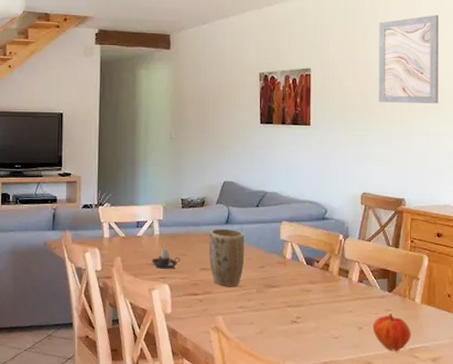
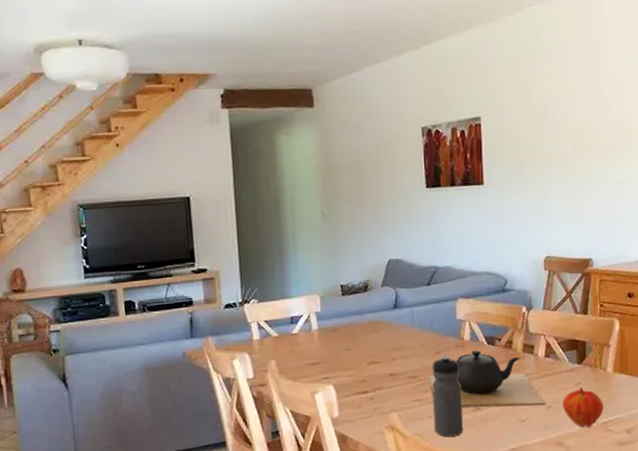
candle: present [151,243,181,269] -> none [311,339,345,368]
plant pot: present [209,228,245,287] -> none [376,313,418,380]
teapot: none [252,269,357,326] -> present [428,350,545,409]
water bottle: none [255,270,282,344] -> present [432,355,463,437]
wall art: present [379,15,439,104] -> none [556,41,626,150]

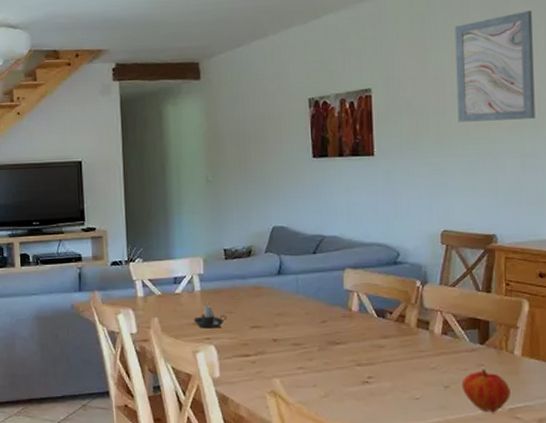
candle: none [311,339,345,368] -> present [193,300,228,329]
teapot: present [428,350,545,409] -> none [313,322,442,385]
water bottle: present [432,355,463,437] -> none [317,325,350,408]
wall art: none [556,41,626,150] -> present [455,10,535,122]

